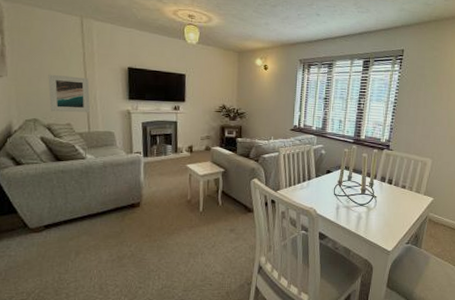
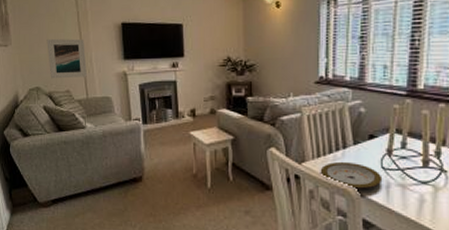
plate: none [290,189,335,210] -> present [320,161,383,189]

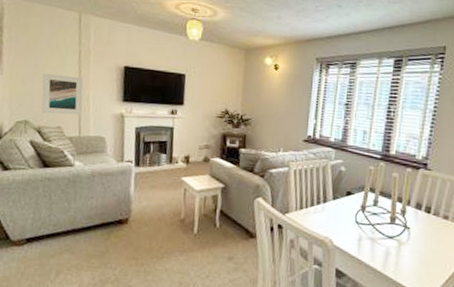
plate: present [320,161,383,189] -> none [301,214,356,241]

